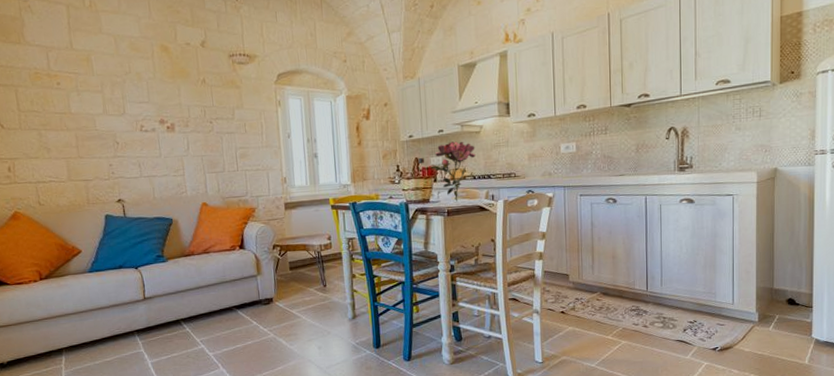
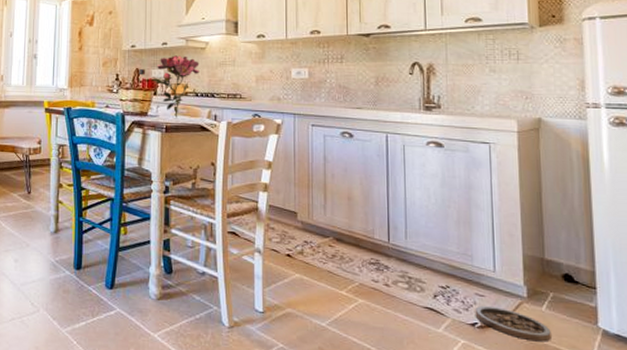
pet bowl: none [716,332,775,356] -> present [475,305,551,342]

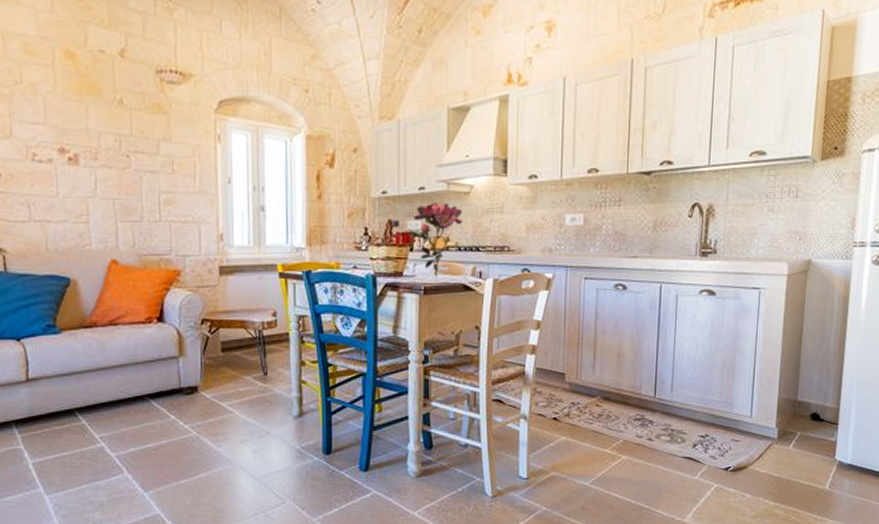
pet bowl: present [475,305,551,342] -> none [729,449,794,479]

